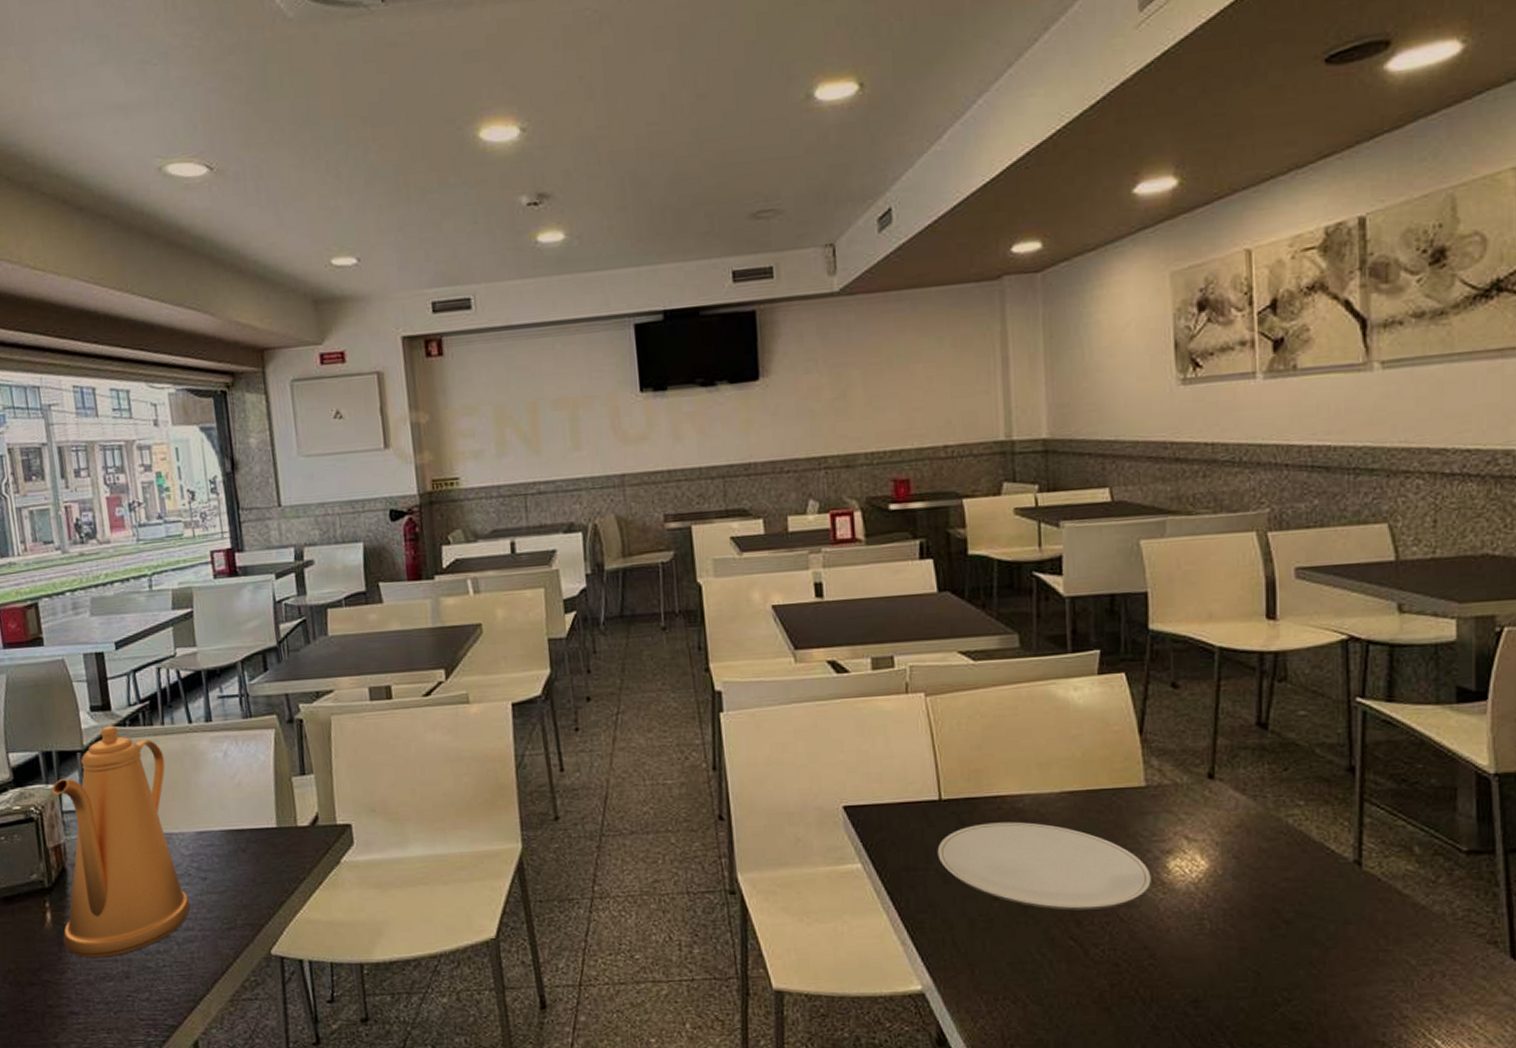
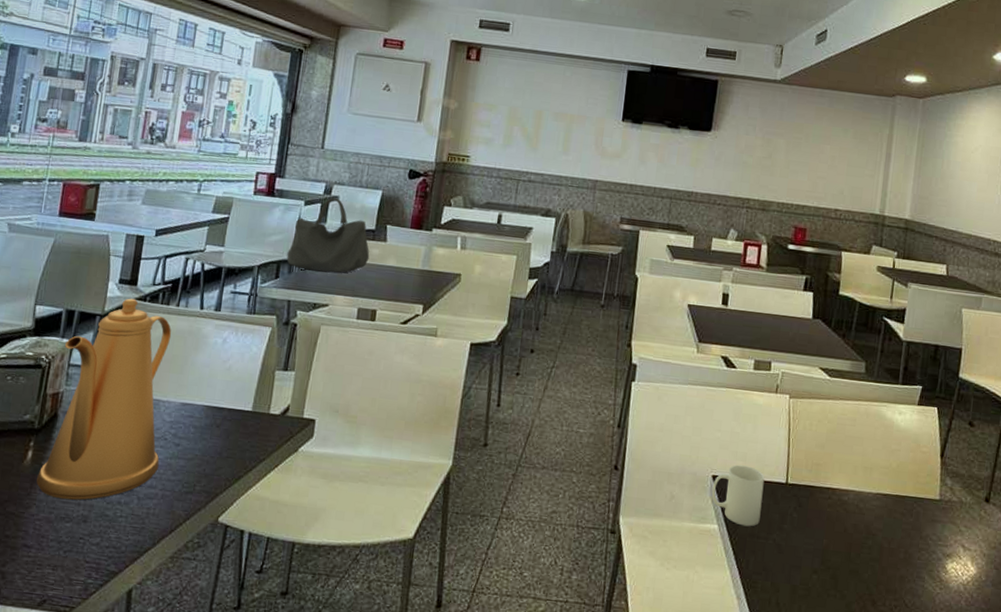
handbag: none [270,562,368,655] -> present [286,197,370,273]
cup: none [845,787,914,860] -> present [711,464,765,527]
plate: present [937,821,1151,911] -> none [777,508,933,595]

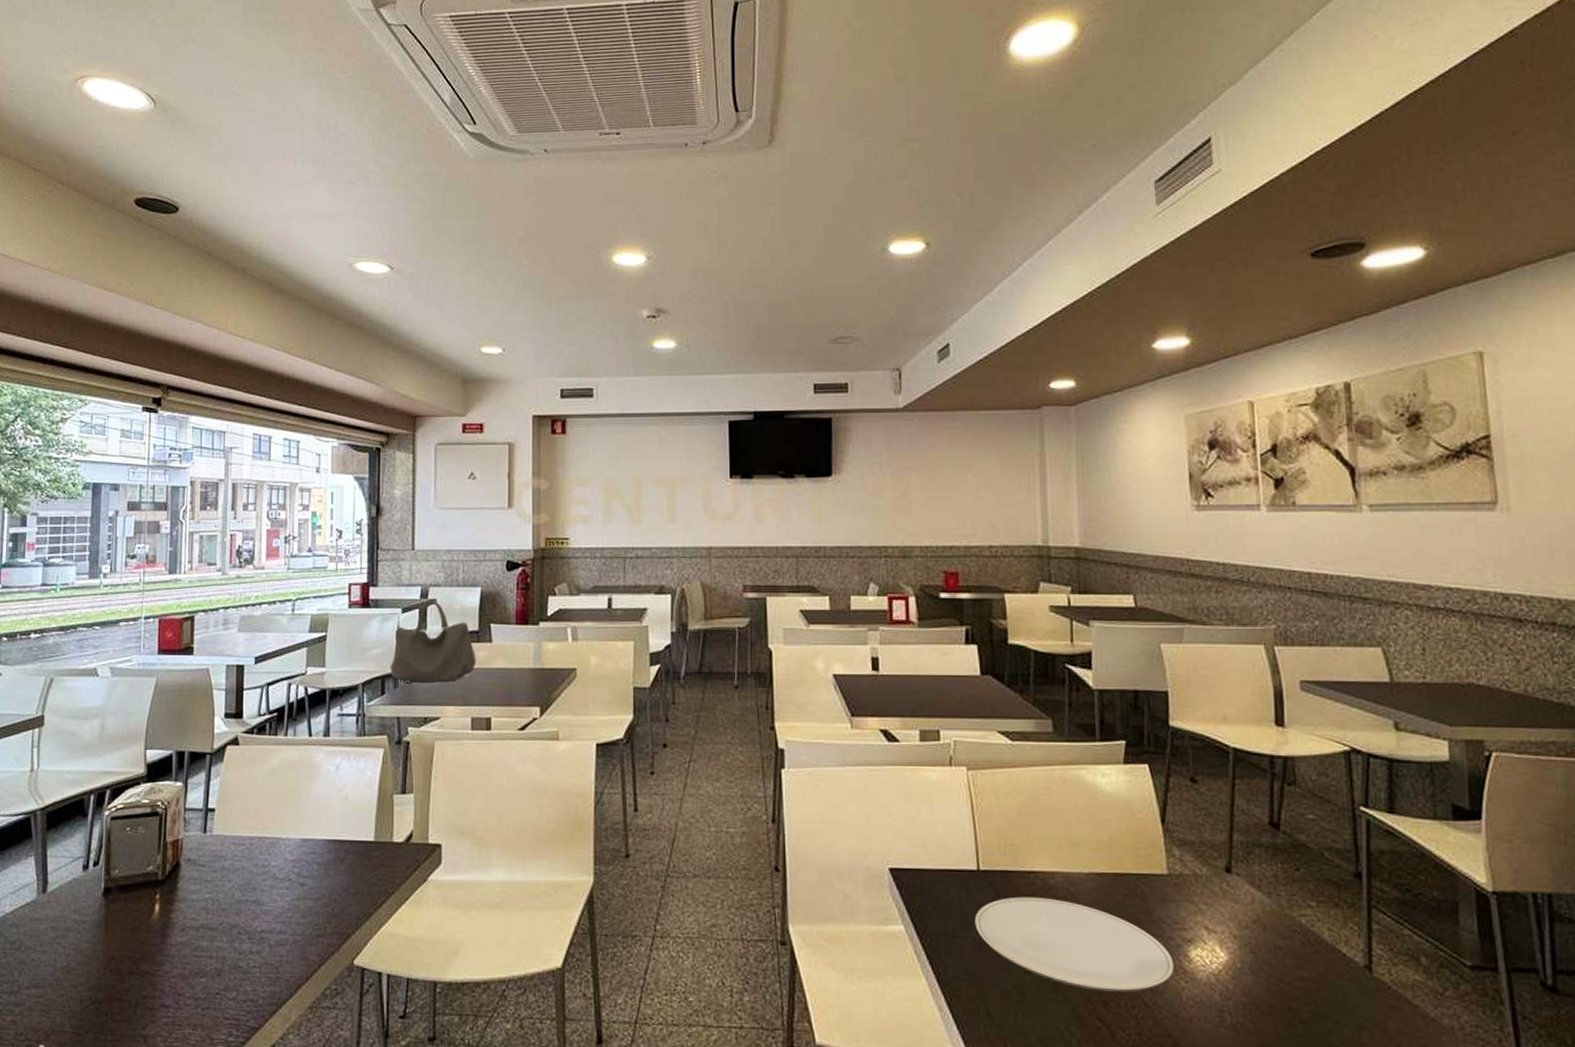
coffee pot: present [36,298,172,500] -> none [167,732,286,954]
cup: present [711,464,765,527] -> none [891,853,953,925]
plate: none [777,508,933,595] -> present [974,896,1174,993]

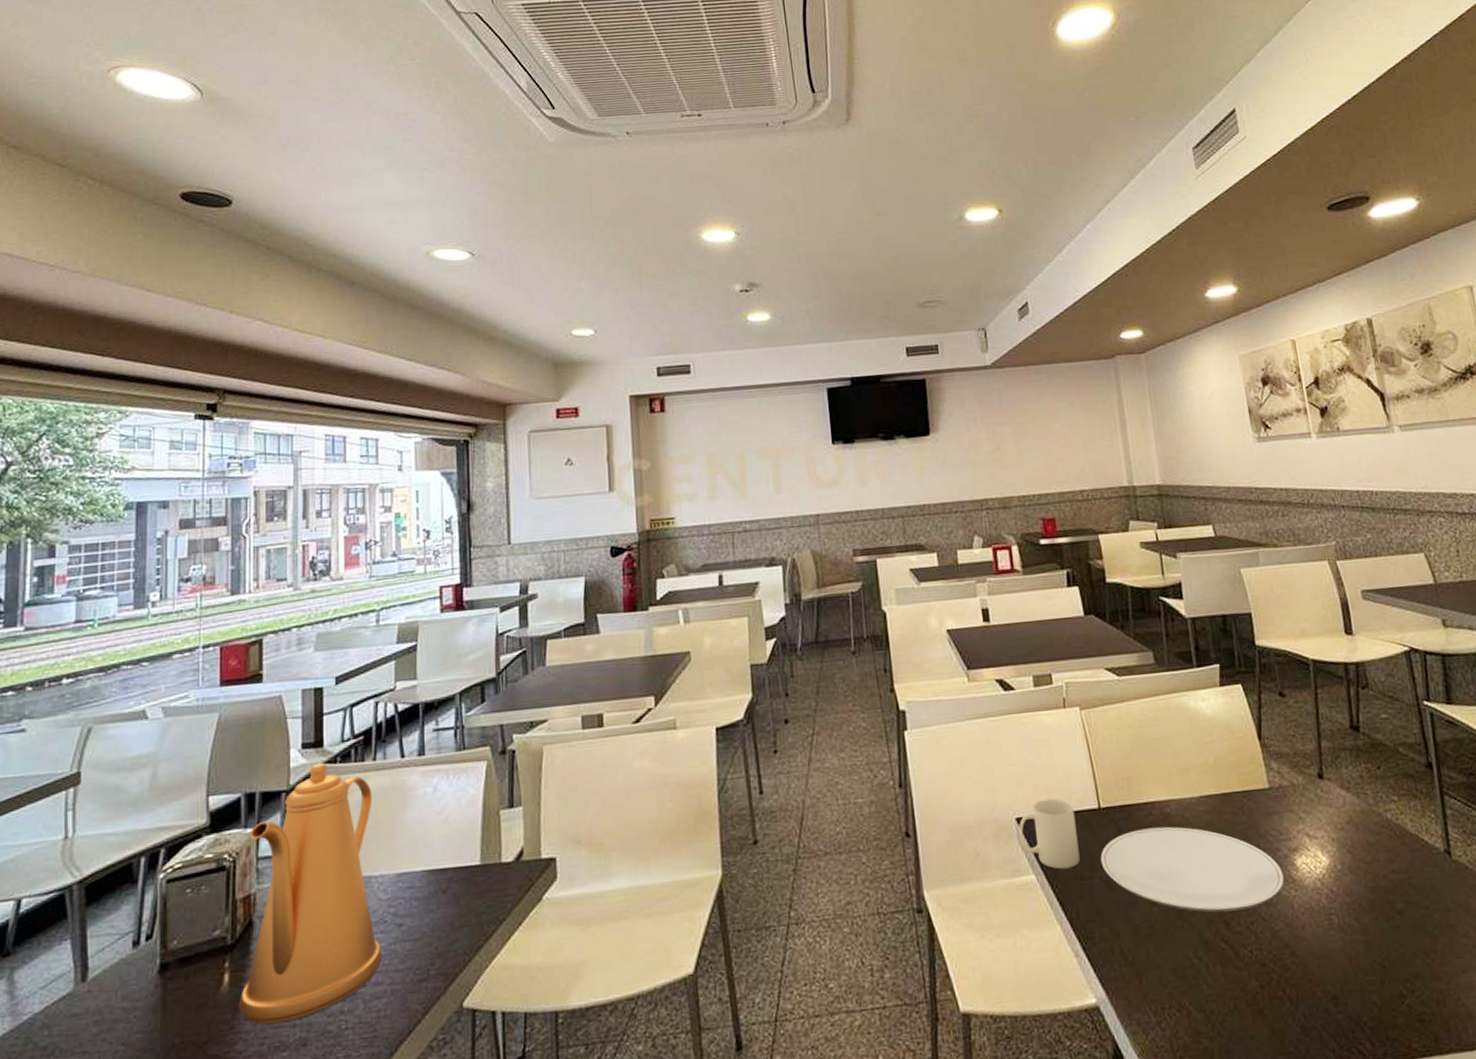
coffee pot: none [167,732,286,954] -> present [239,763,382,1025]
handbag: present [390,601,476,684] -> none [490,596,584,686]
cup: none [891,853,953,925] -> present [1018,798,1080,870]

